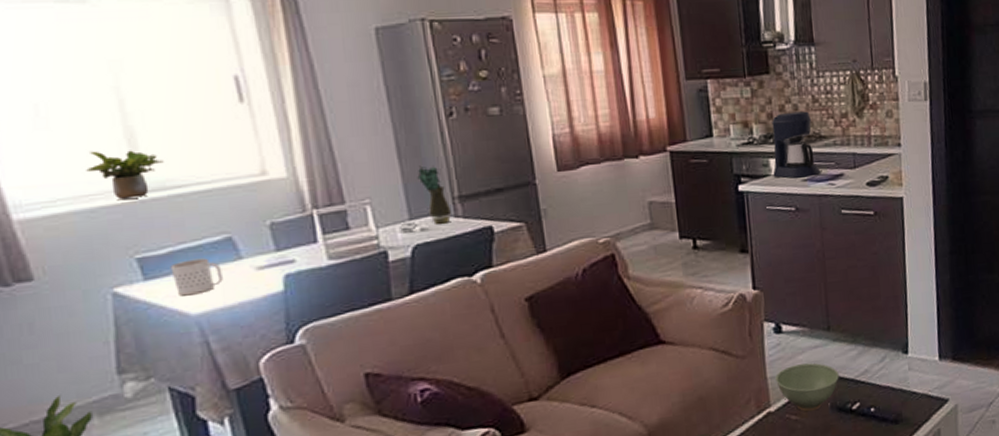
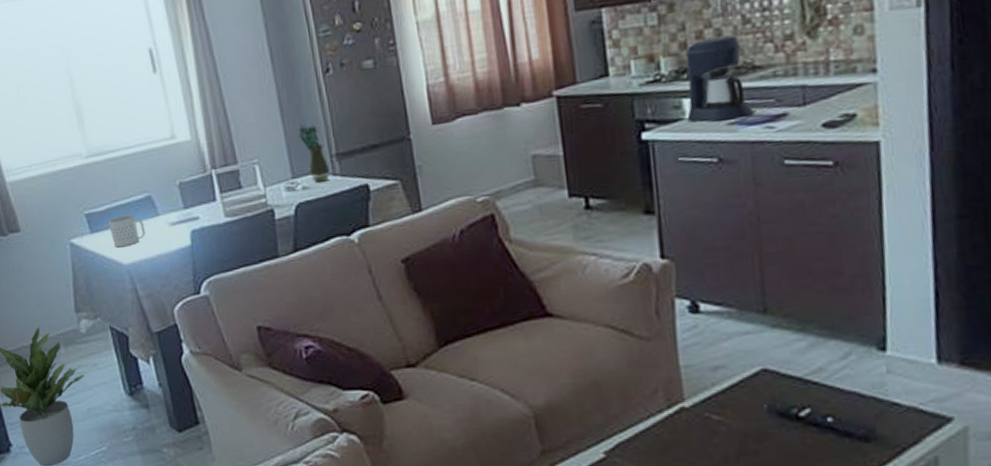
potted plant: present [86,150,164,201] -> none [50,121,101,165]
bowl: present [775,363,839,412] -> none [691,352,780,413]

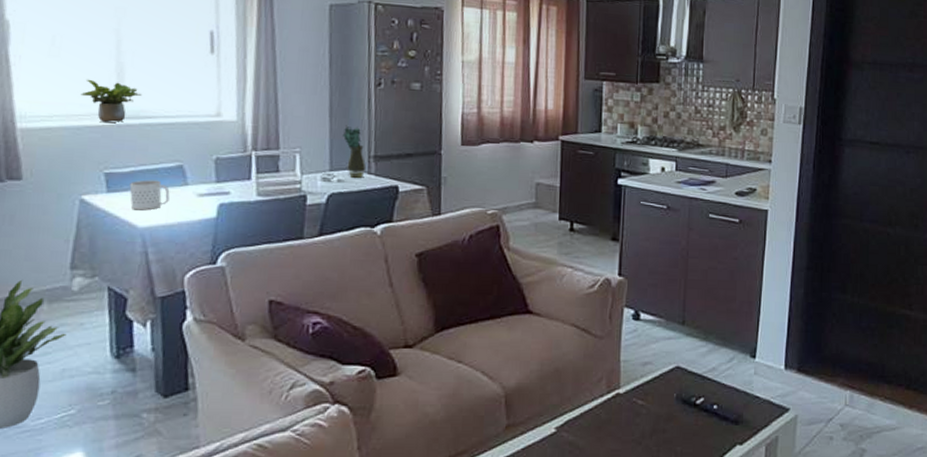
potted plant: none [50,121,101,165] -> present [81,79,142,123]
coffee maker: present [686,35,755,123] -> none [650,119,695,180]

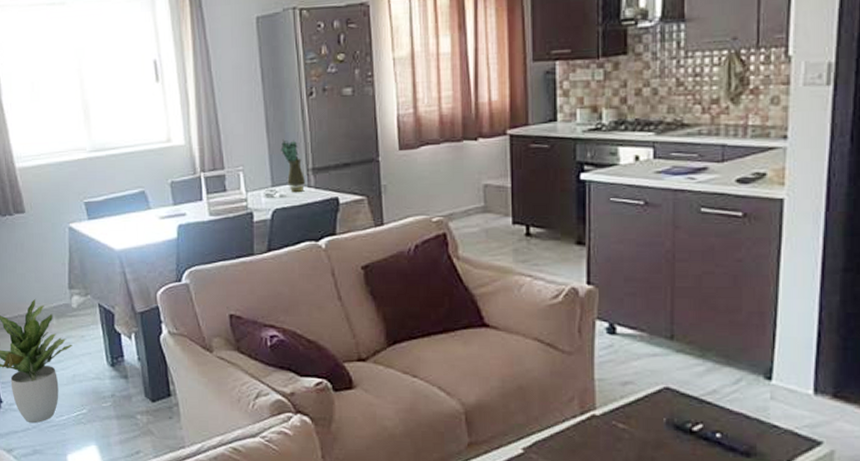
potted plant: present [81,79,142,123] -> none [58,118,105,157]
mug: present [129,180,170,211] -> none [104,206,137,235]

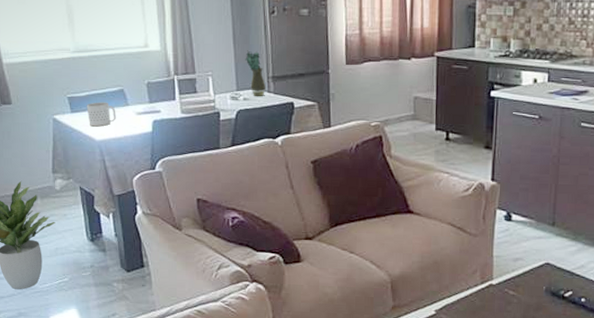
mug: none [104,206,137,235] -> present [86,102,116,127]

